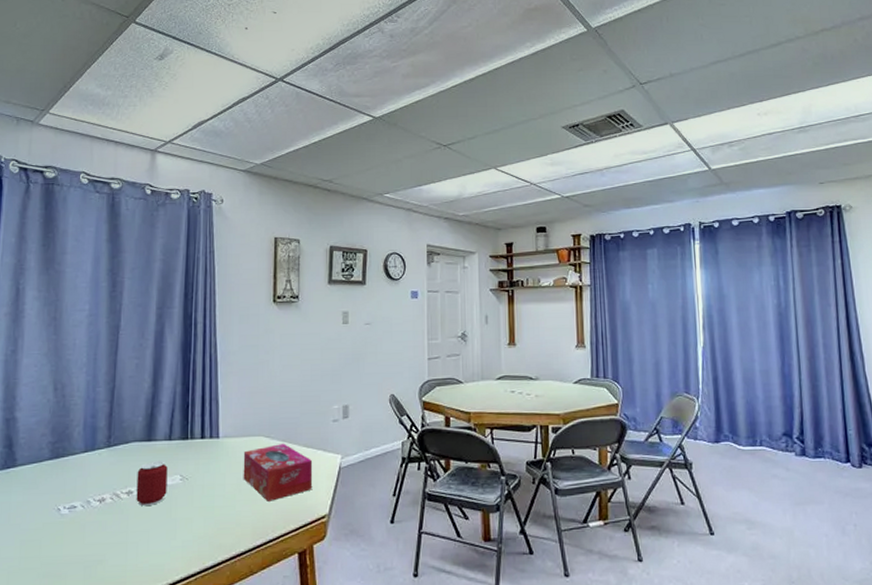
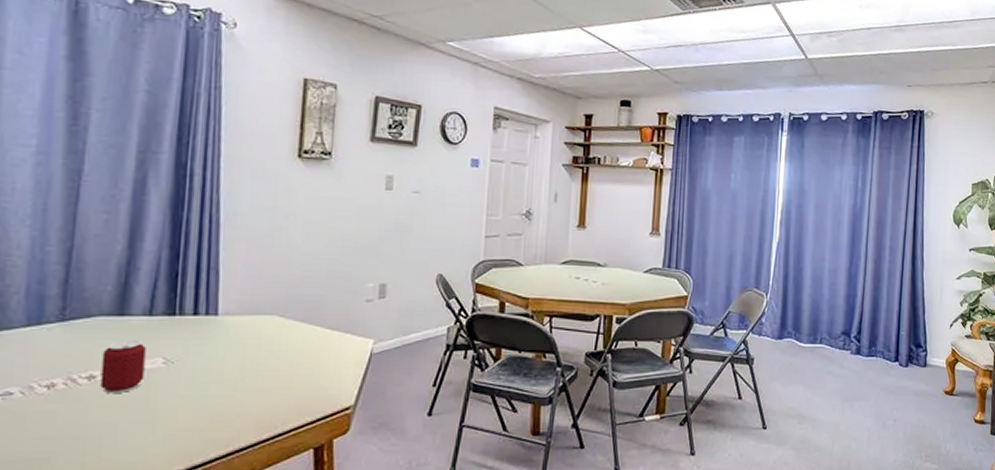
tissue box: present [243,444,313,501] -> none [247,325,338,390]

